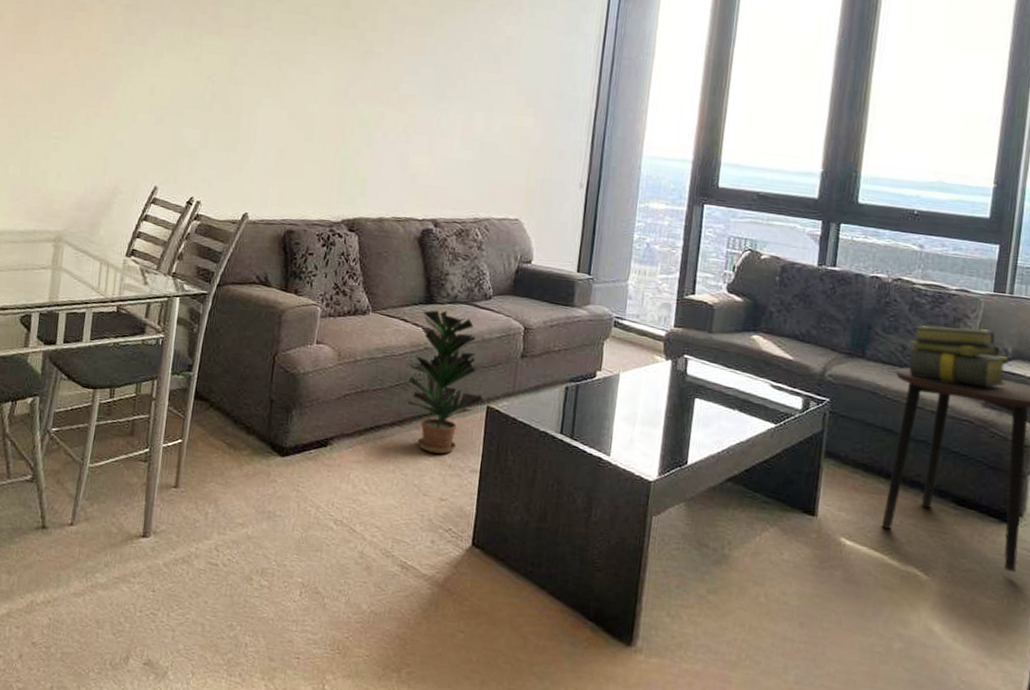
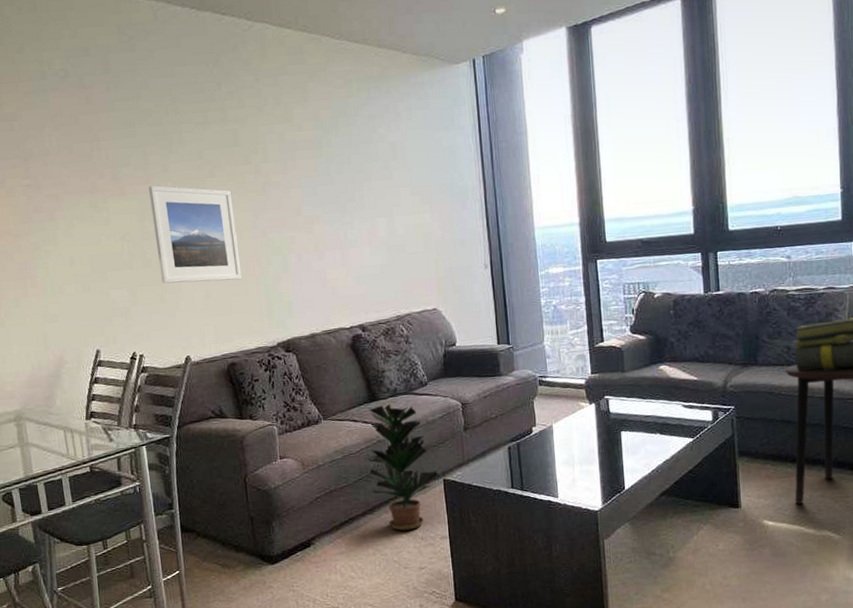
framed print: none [238,30,330,146] -> present [148,185,242,284]

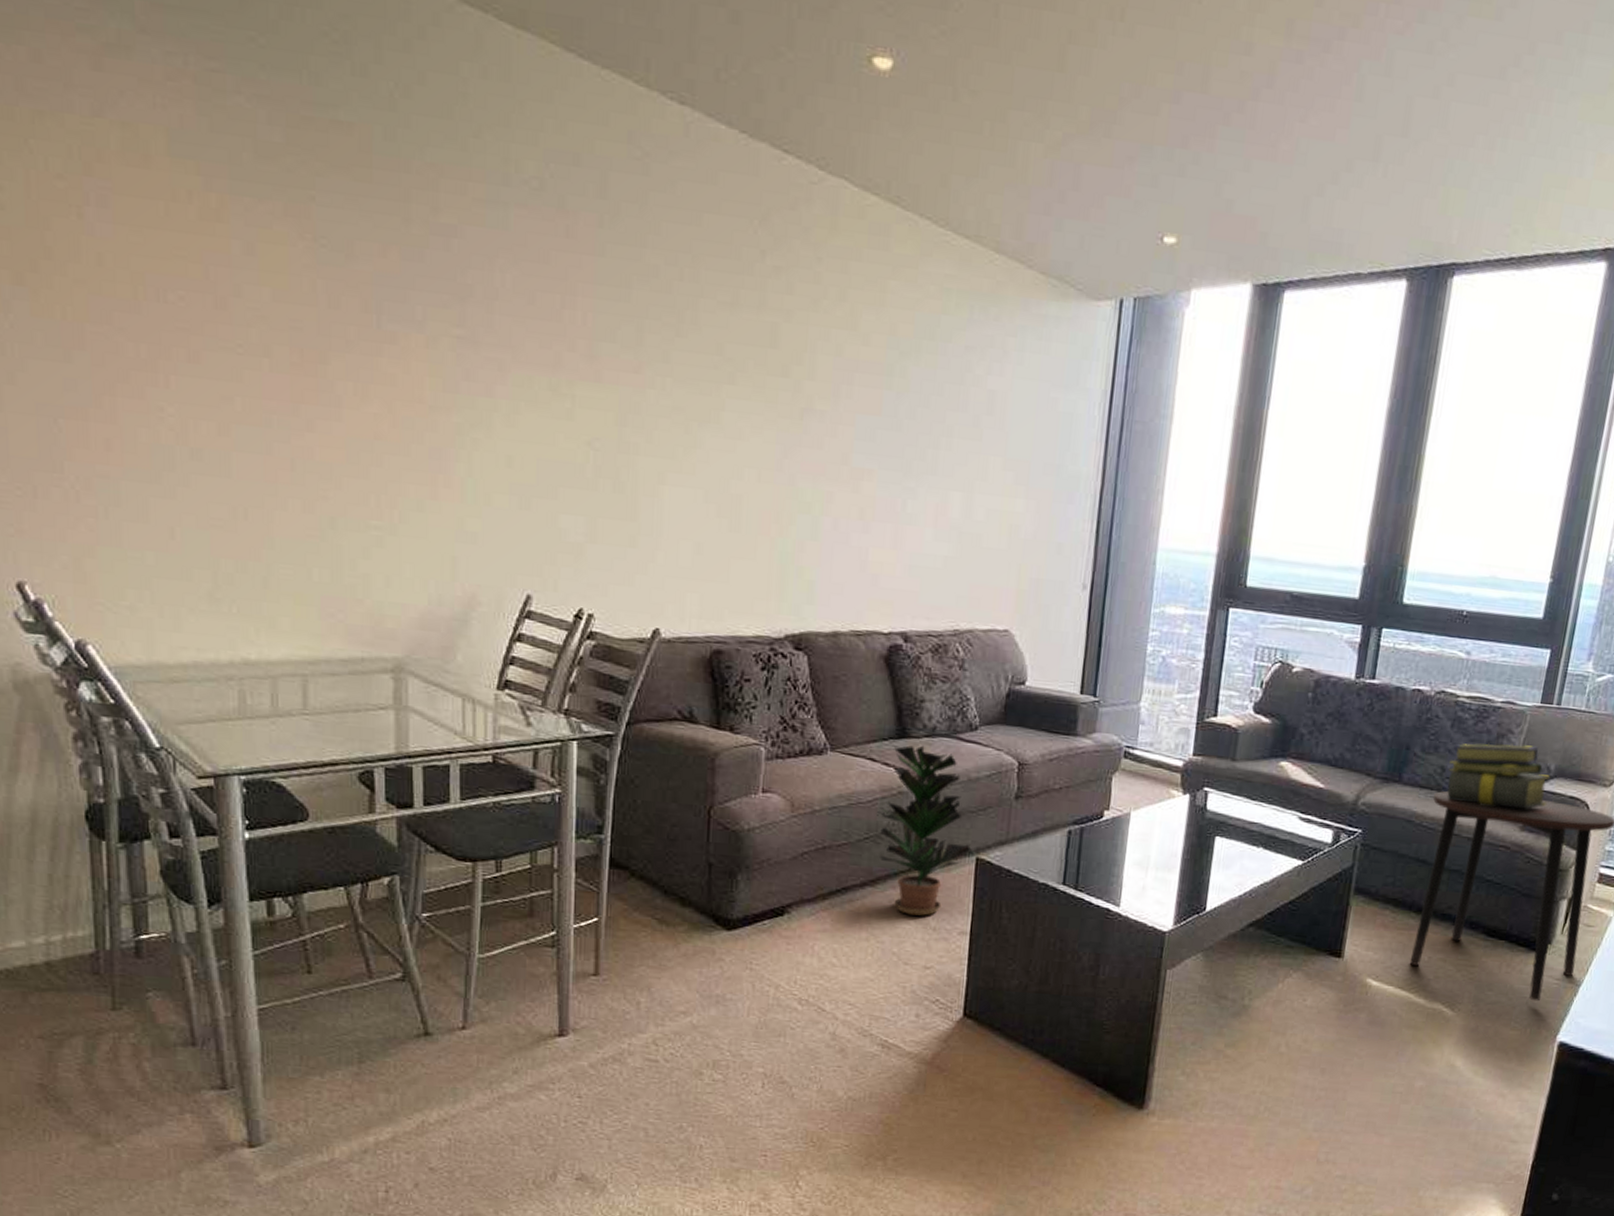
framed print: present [148,185,242,284] -> none [635,376,755,538]

